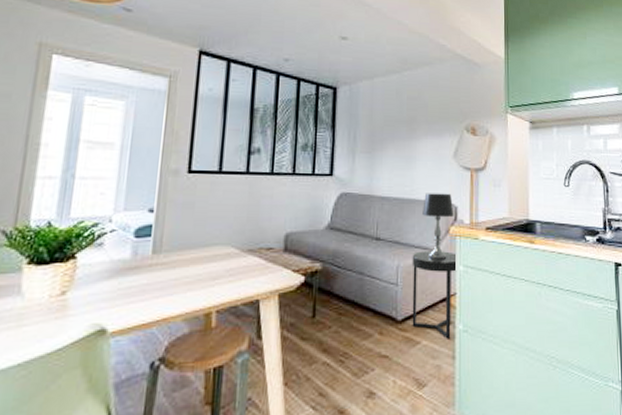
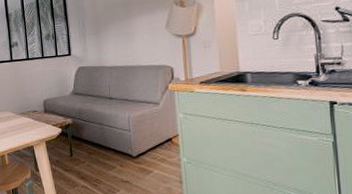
side table: present [412,251,457,339] -> none [139,103,177,169]
table lamp: present [422,193,454,259] -> none [144,58,171,110]

